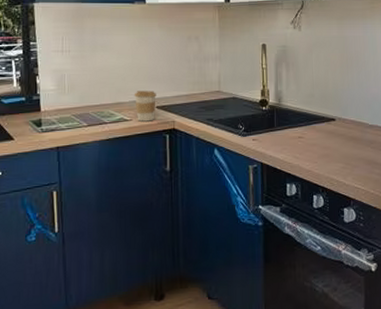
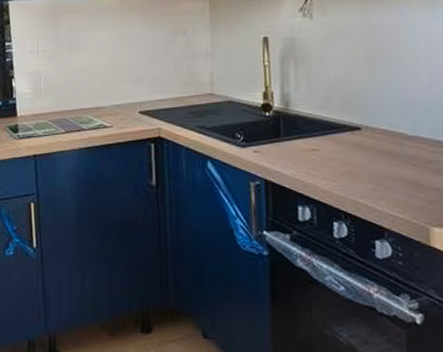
coffee cup: present [134,91,156,122] -> none [114,93,139,129]

